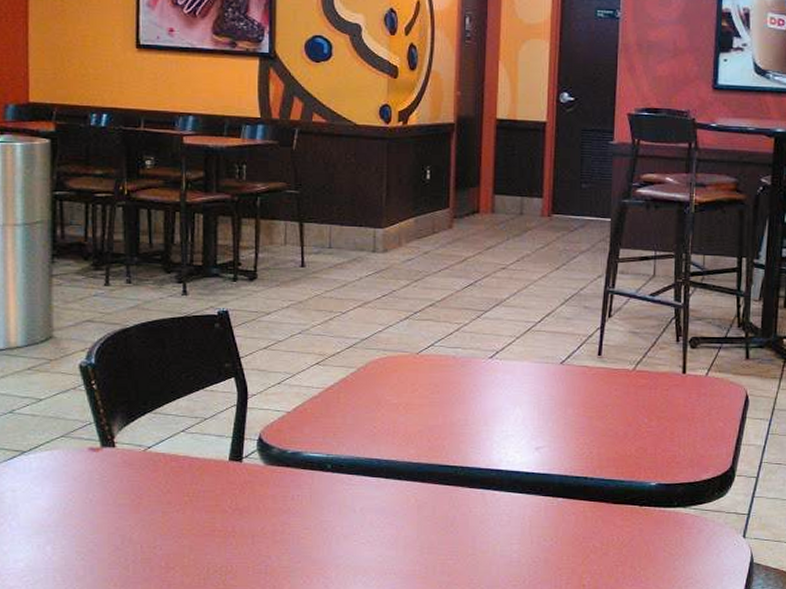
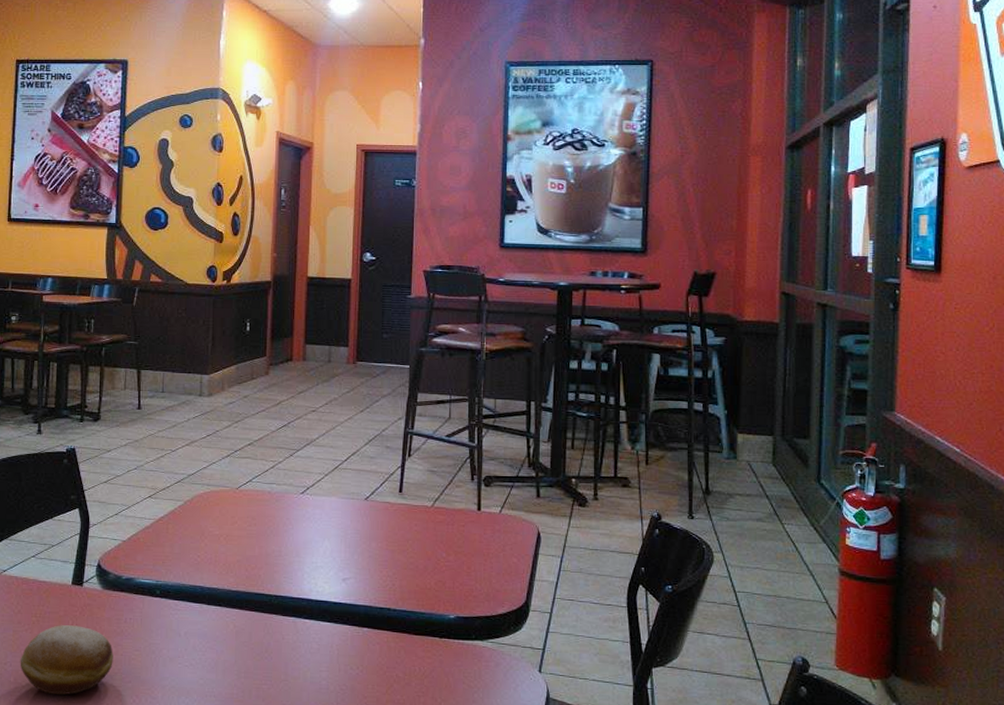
donut: none [171,504,280,579] -> present [20,625,113,696]

